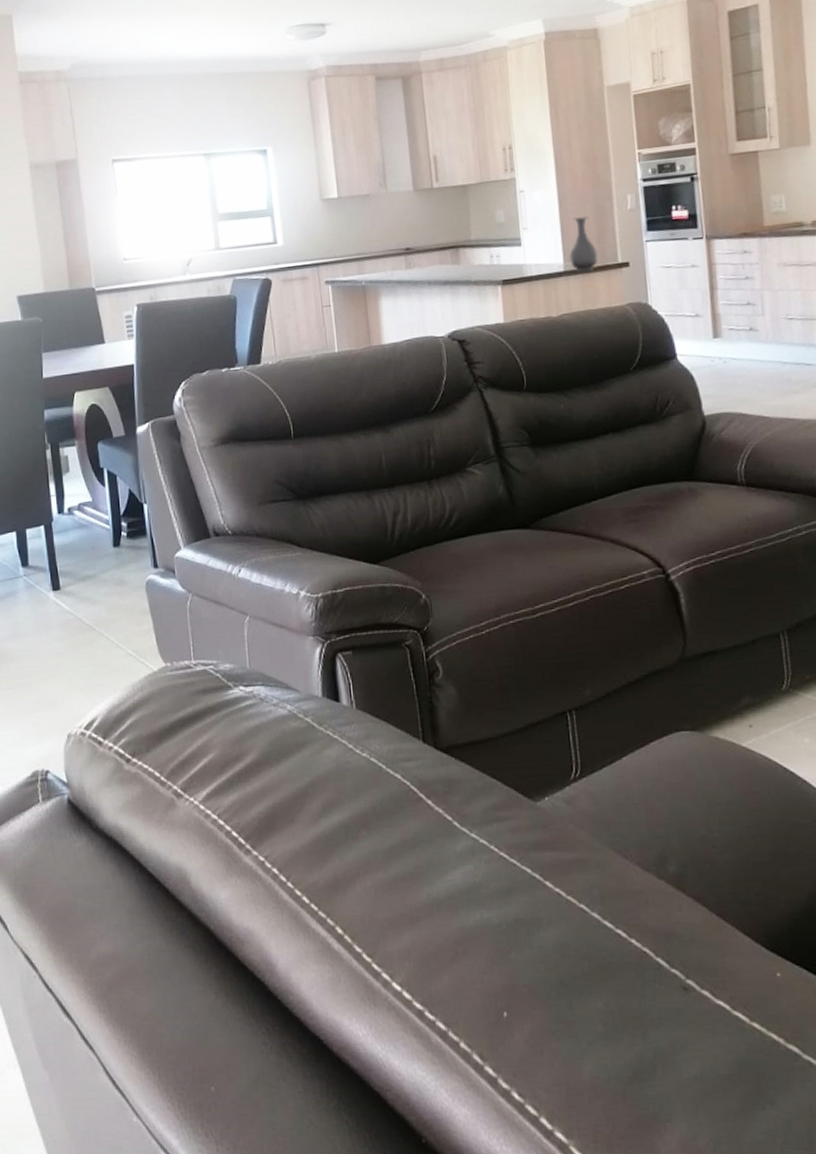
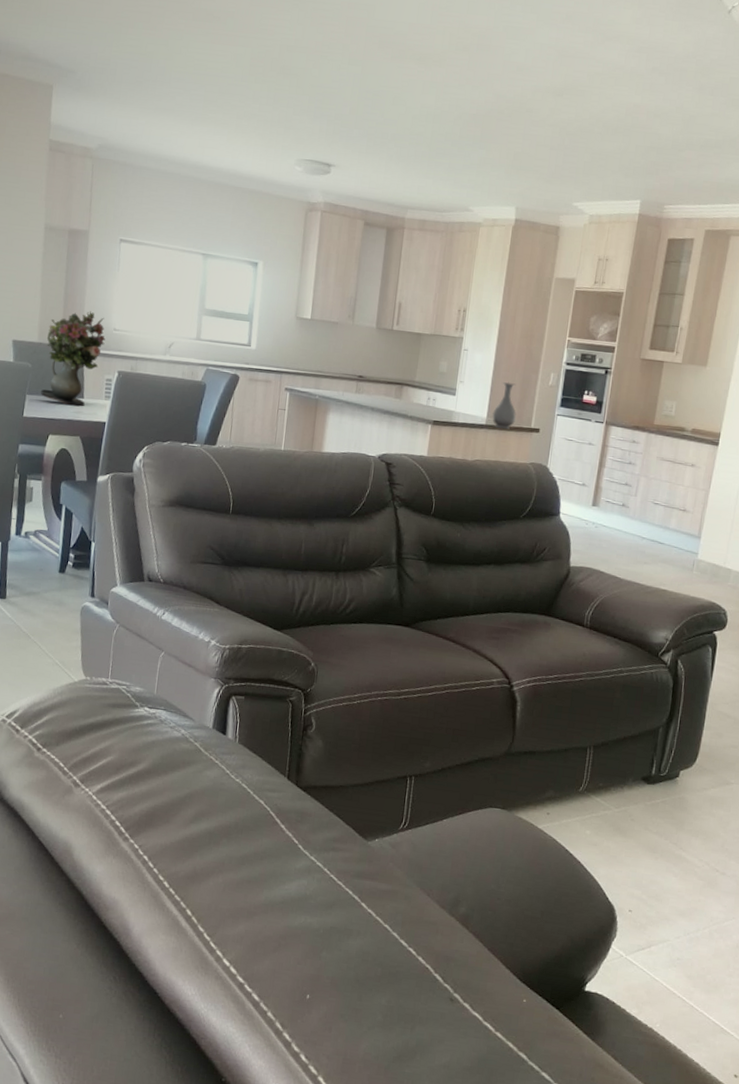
bouquet: none [53,245,117,355] -> present [40,311,105,407]

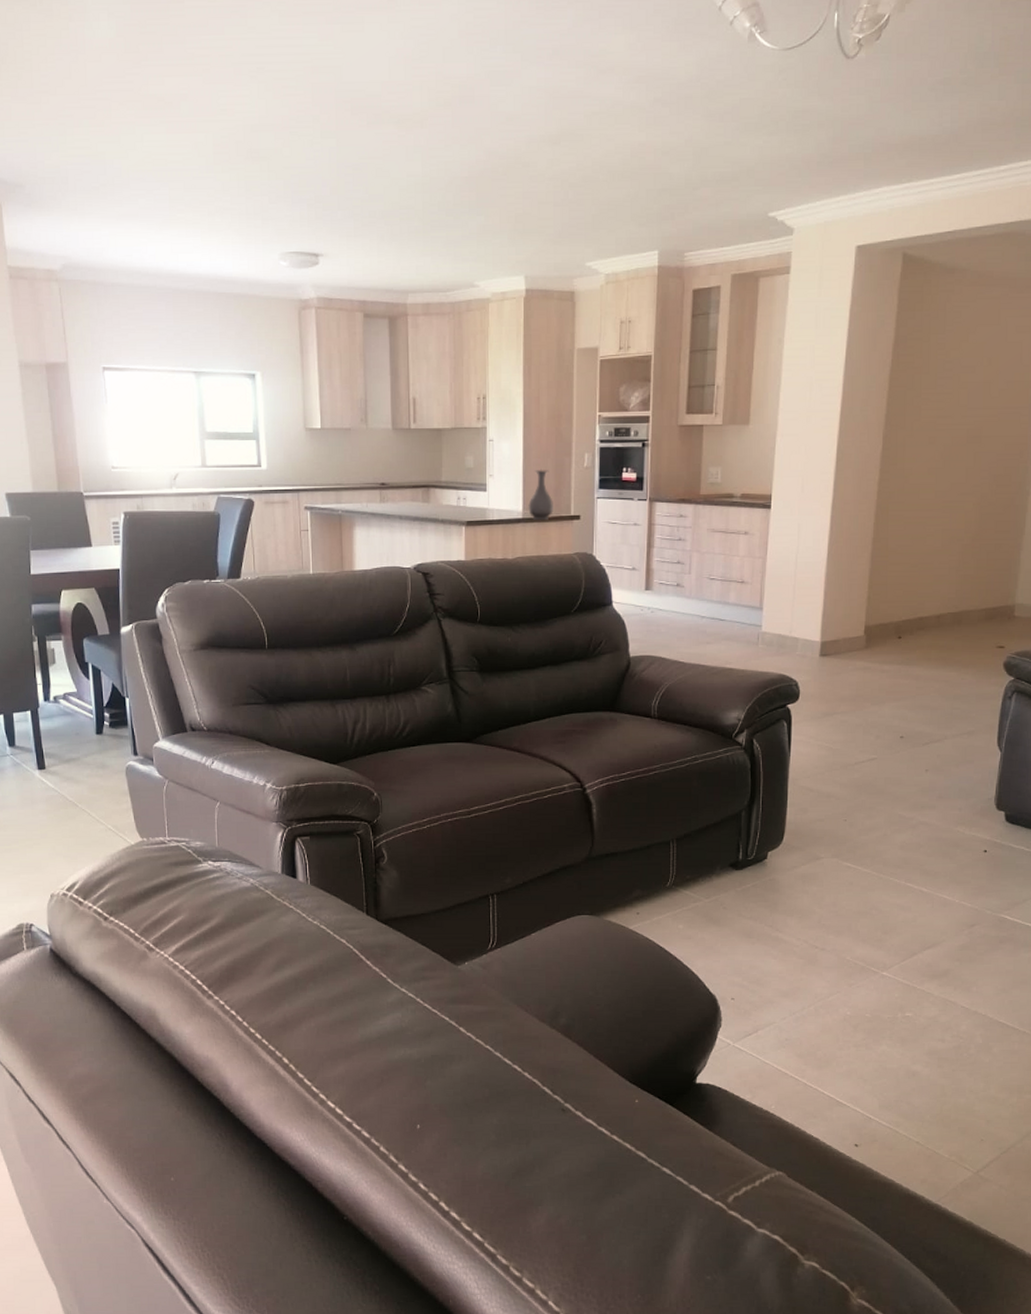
bouquet: present [40,311,105,407] -> none [41,451,105,556]

